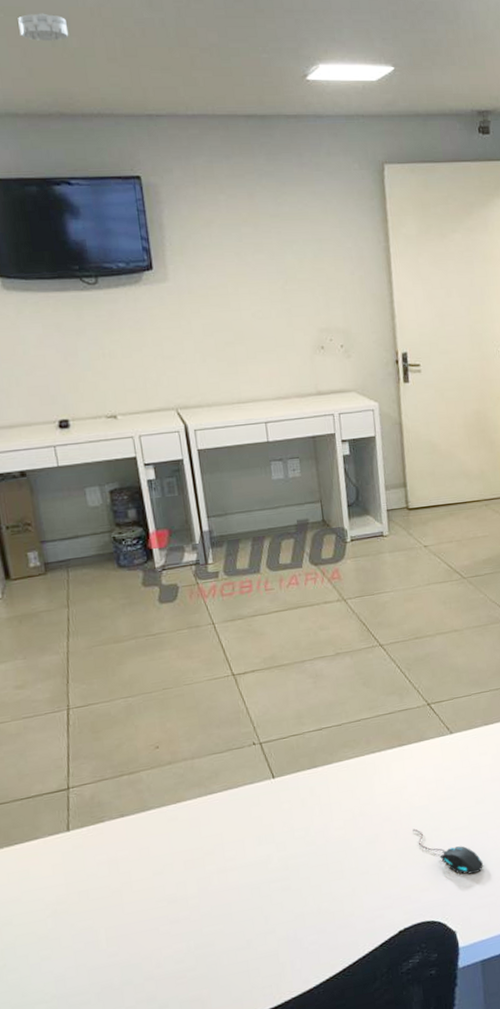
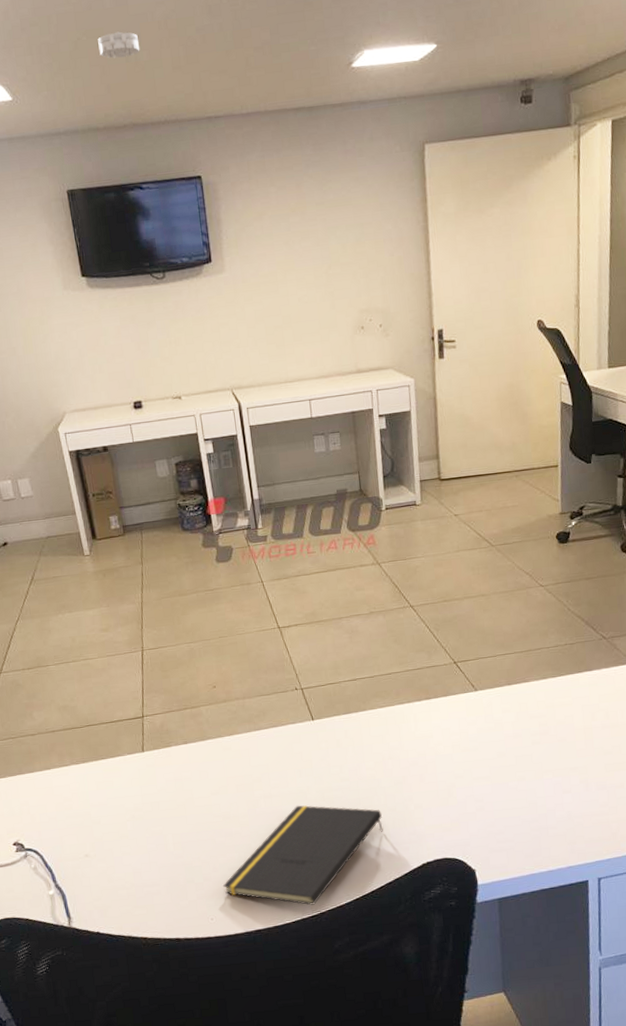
notepad: none [167,874,355,995] -> present [222,805,383,905]
mouse: present [412,828,484,875] -> none [437,774,504,820]

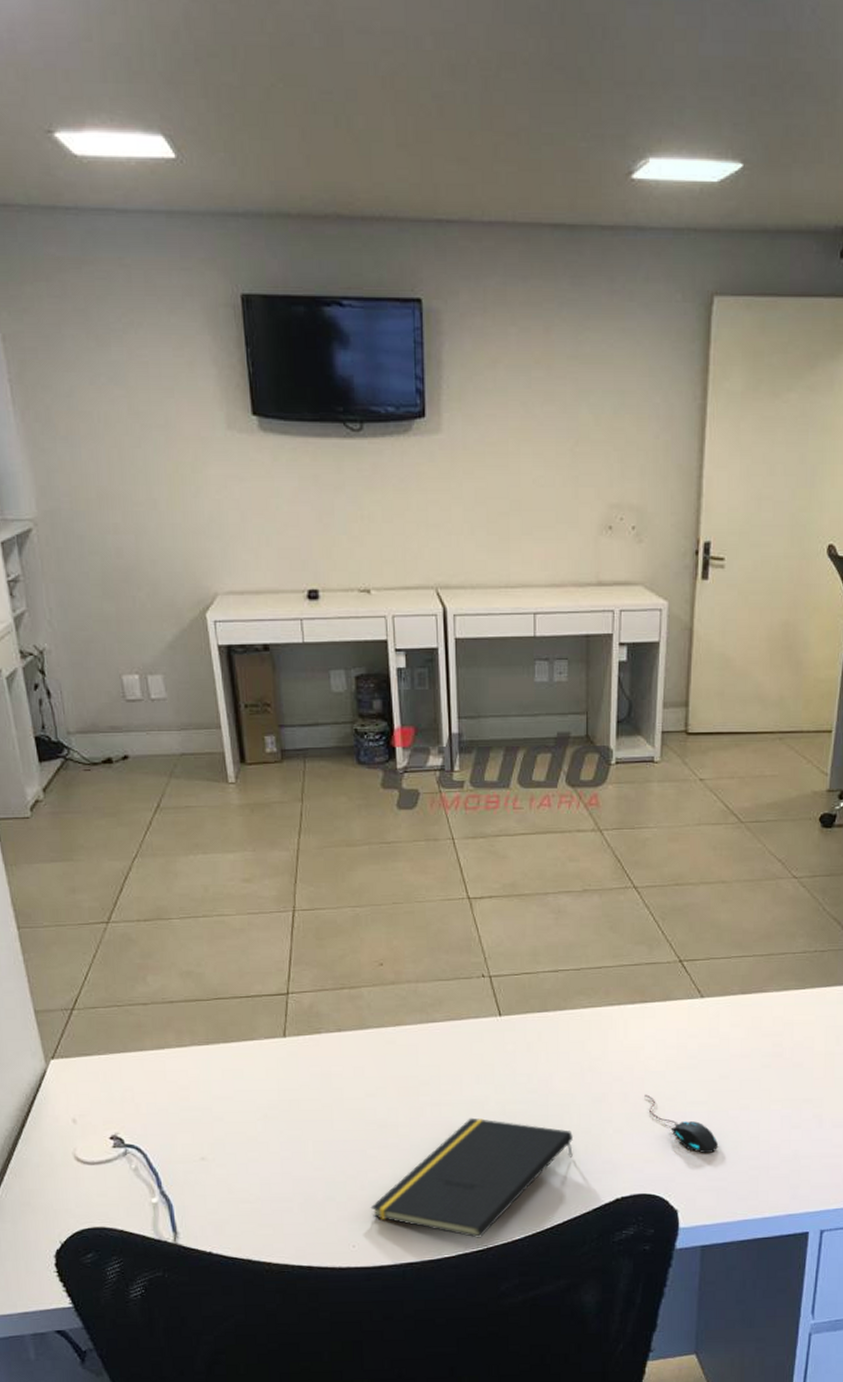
smoke detector: present [98,31,140,59] -> none [299,83,355,120]
mouse: none [437,774,504,820] -> present [644,1094,719,1153]

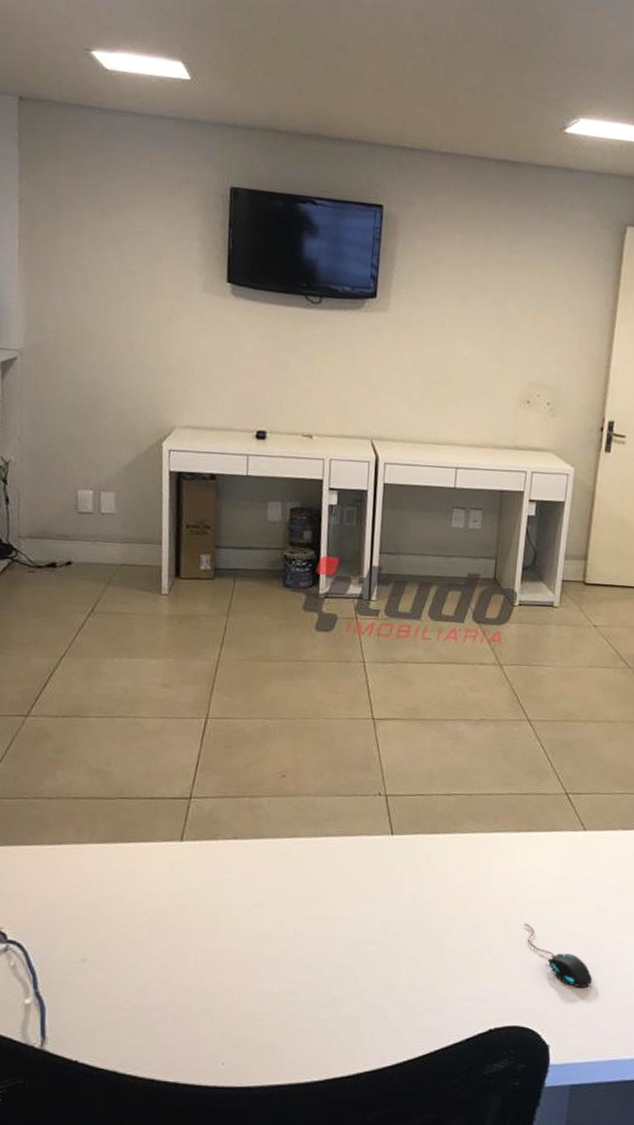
notepad: present [370,1117,573,1238] -> none [244,935,452,1063]

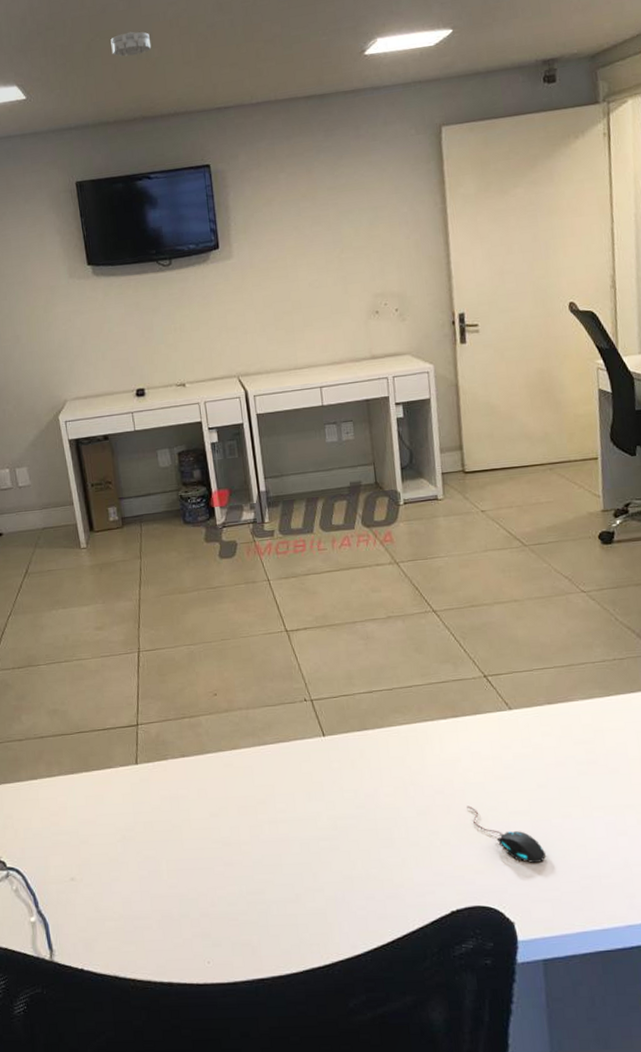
smoke detector: none [298,37,344,66] -> present [110,31,152,57]

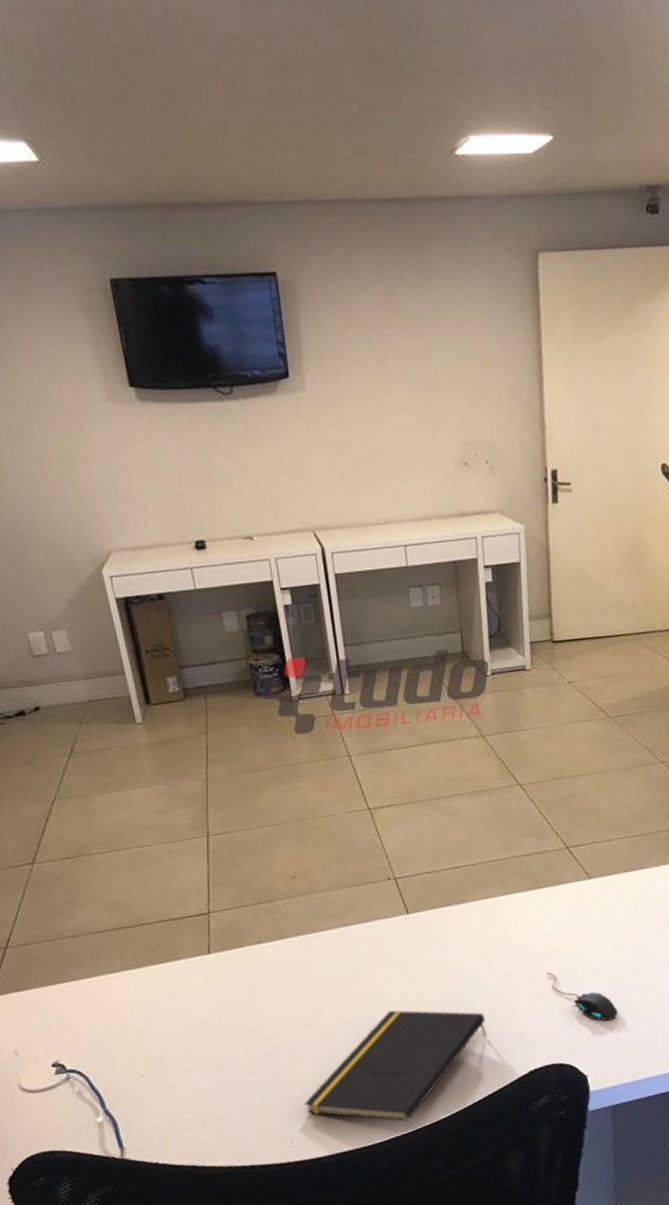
smoke detector: present [110,31,152,57] -> none [147,86,200,119]
notepad: none [221,833,405,953] -> present [303,1010,487,1122]

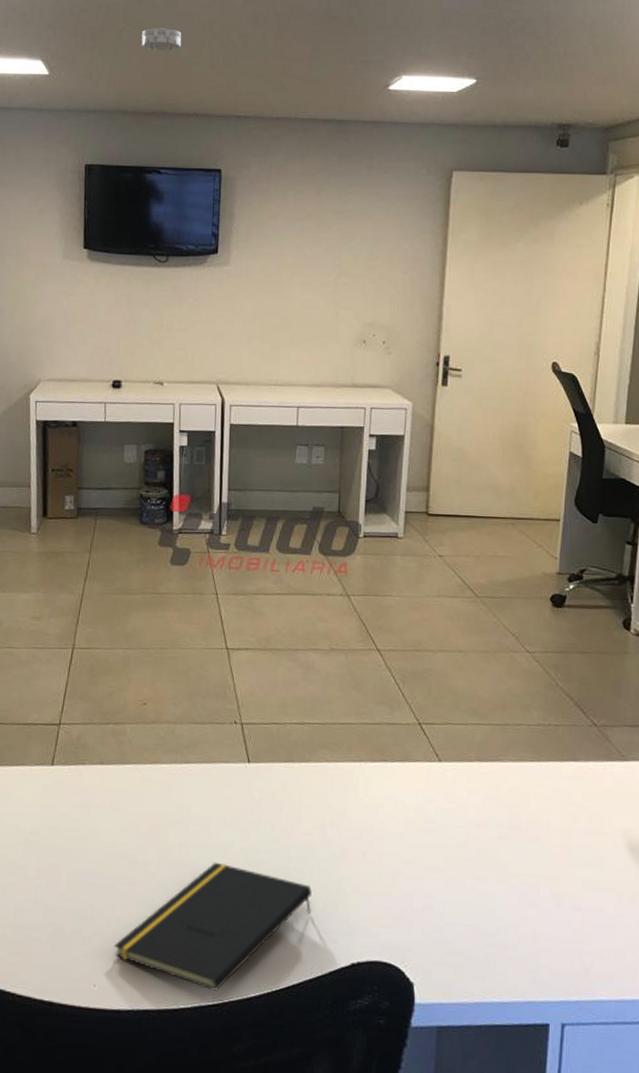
smoke detector: none [147,86,200,119] -> present [141,27,182,51]
mouse: present [546,972,618,1021] -> none [382,855,456,924]

